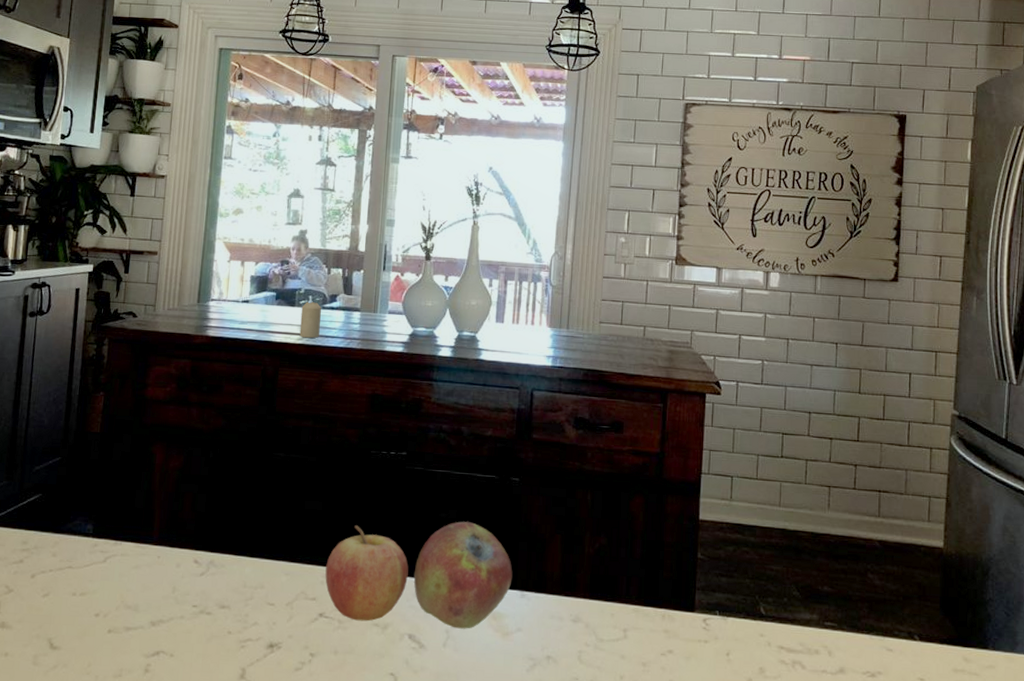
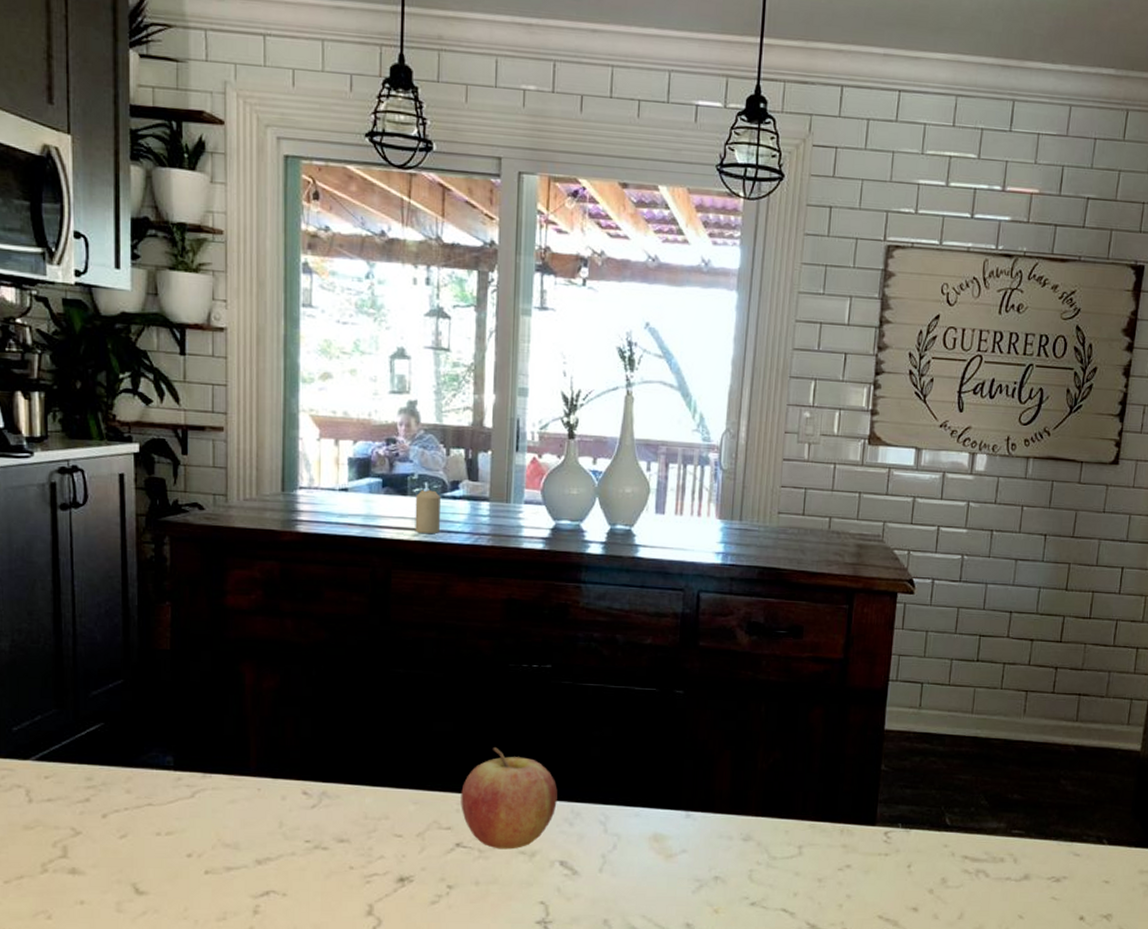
fruit: present [413,521,513,629] -> none [564,739,677,853]

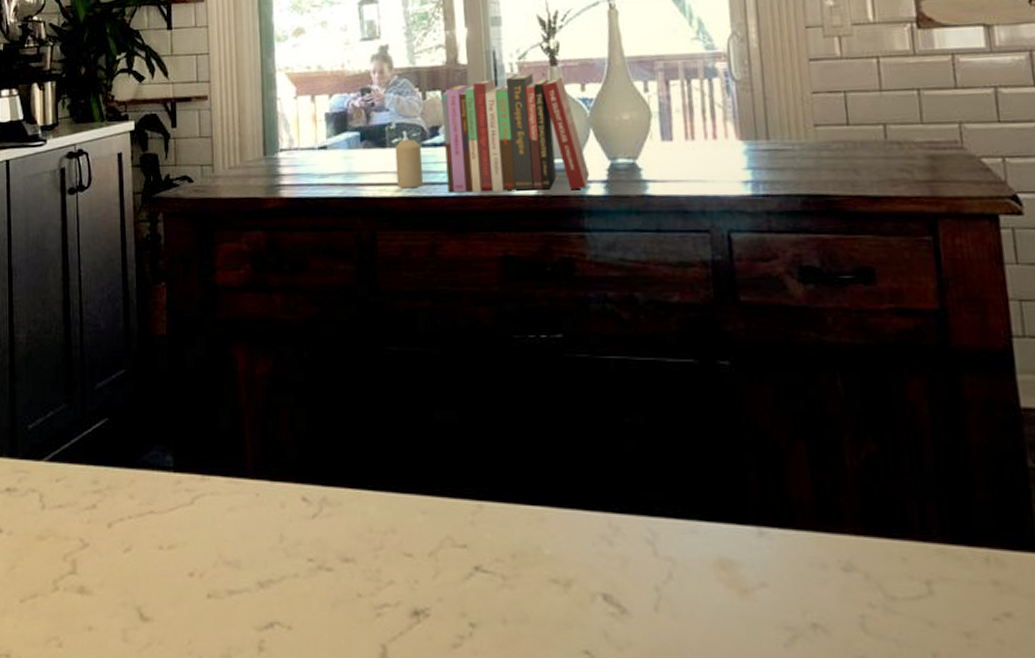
fruit: present [461,747,558,850] -> none [474,440,590,577]
books: none [463,443,592,548] -> present [442,74,590,193]

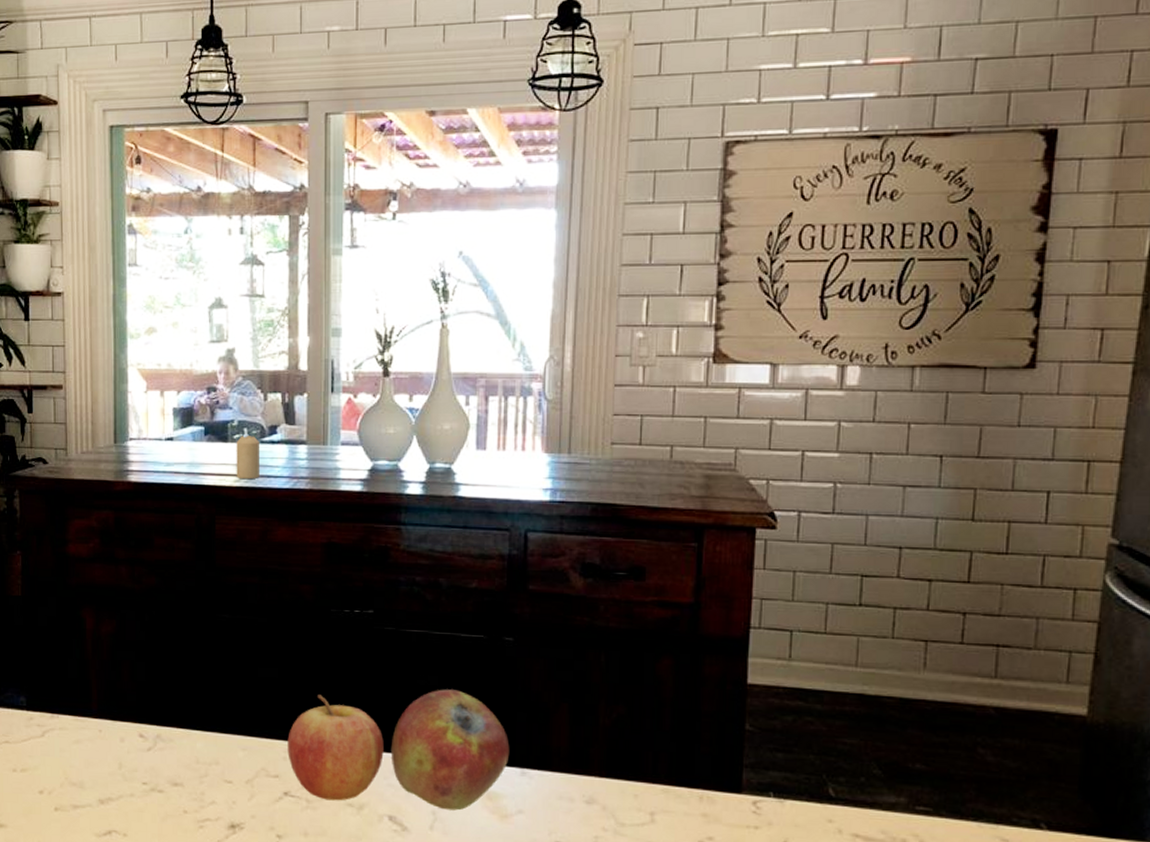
books: present [442,74,590,193] -> none [282,383,410,489]
fruit: none [474,440,590,577] -> present [287,695,384,801]
fruit: none [597,428,742,585] -> present [390,689,510,811]

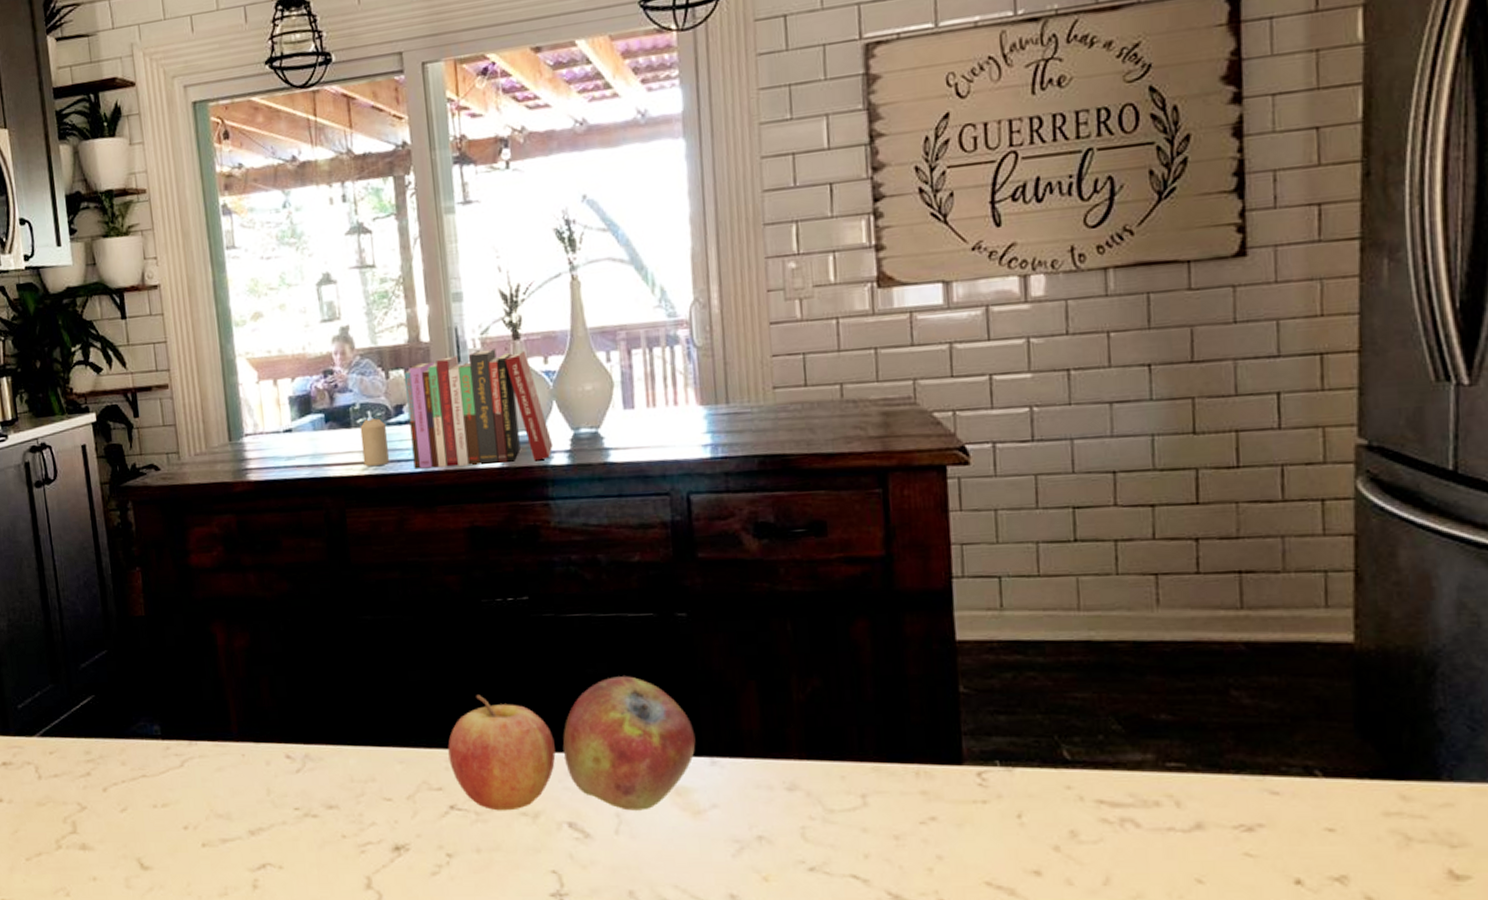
books: none [282,383,410,489] -> present [405,349,554,469]

